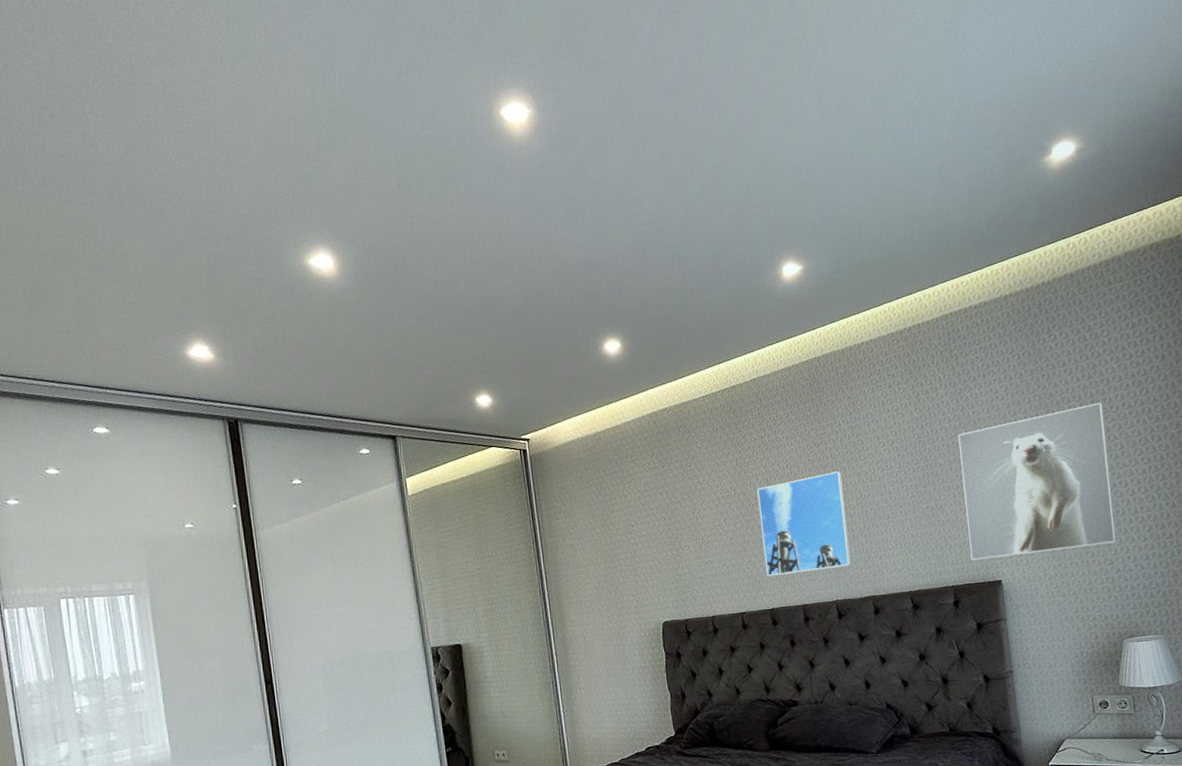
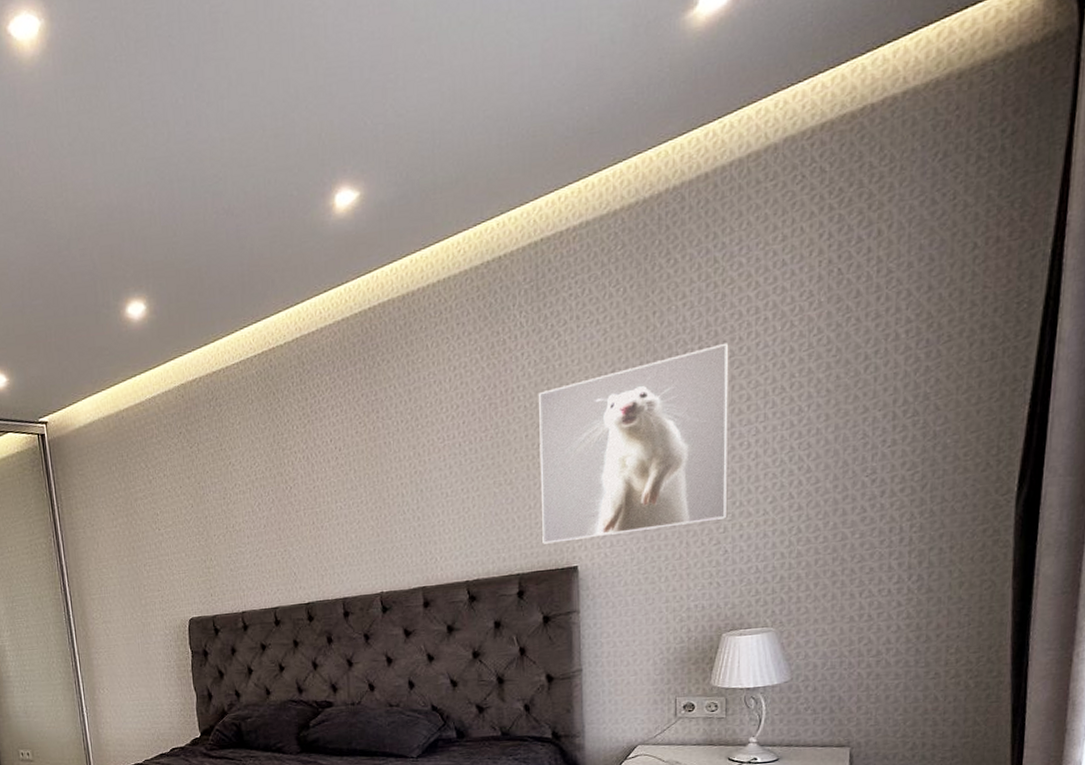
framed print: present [757,471,852,577] -> none [296,444,401,568]

